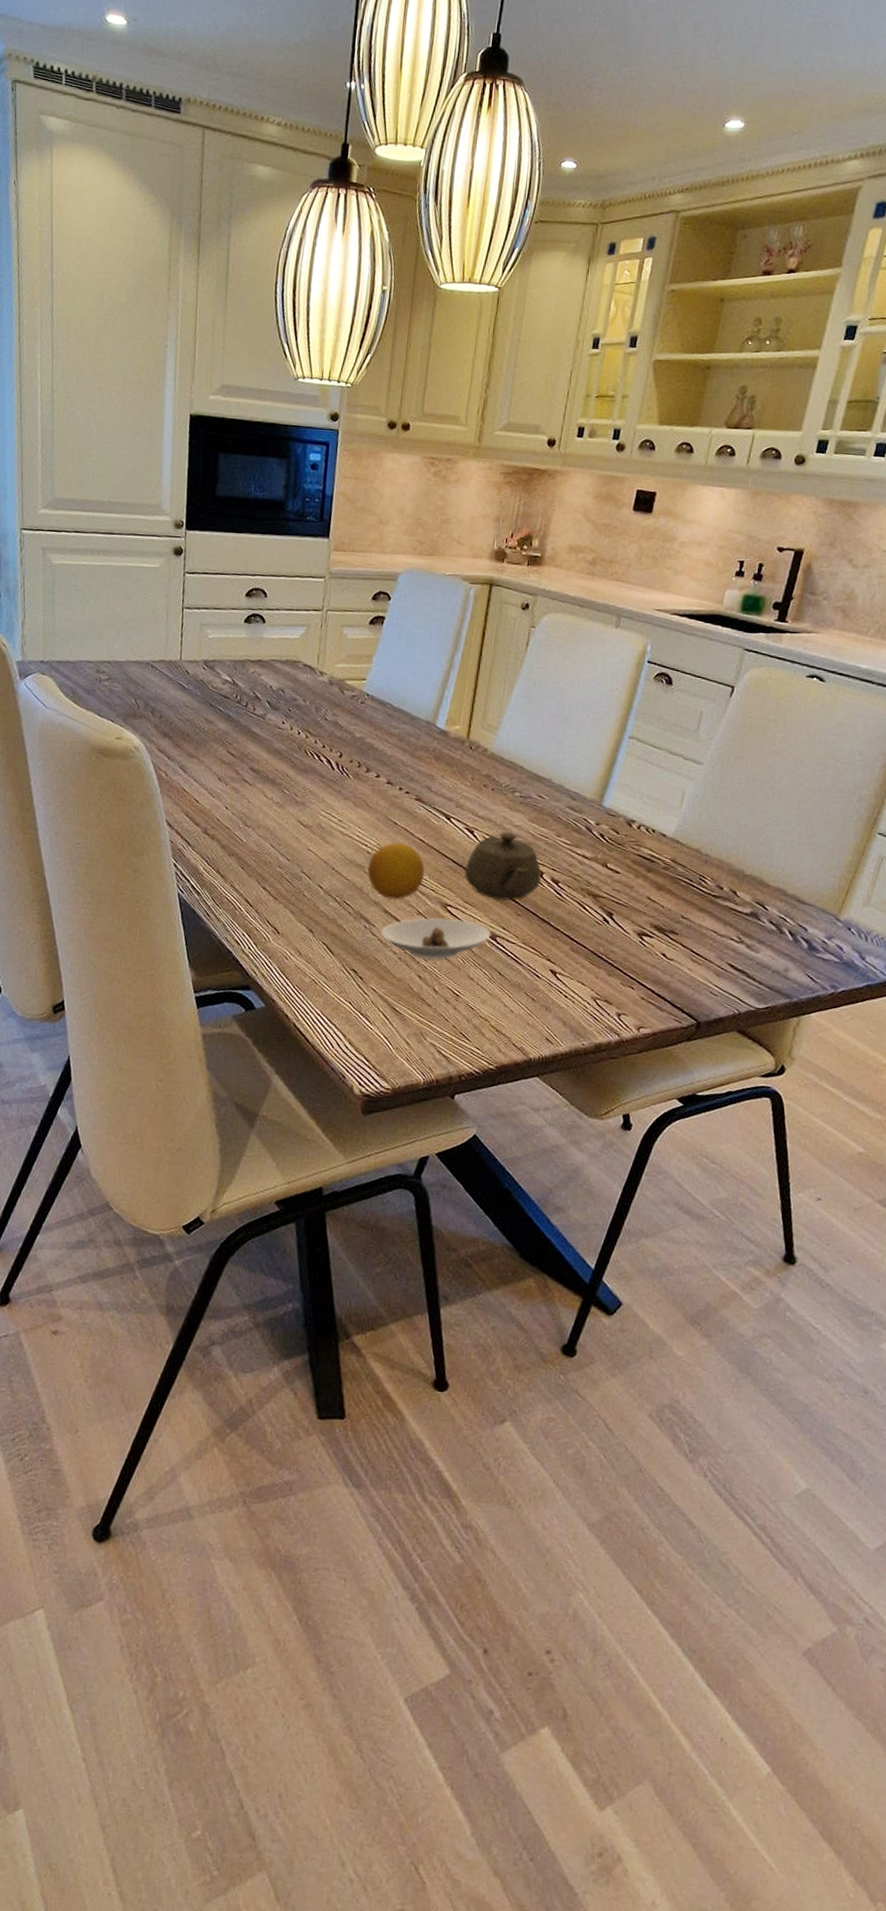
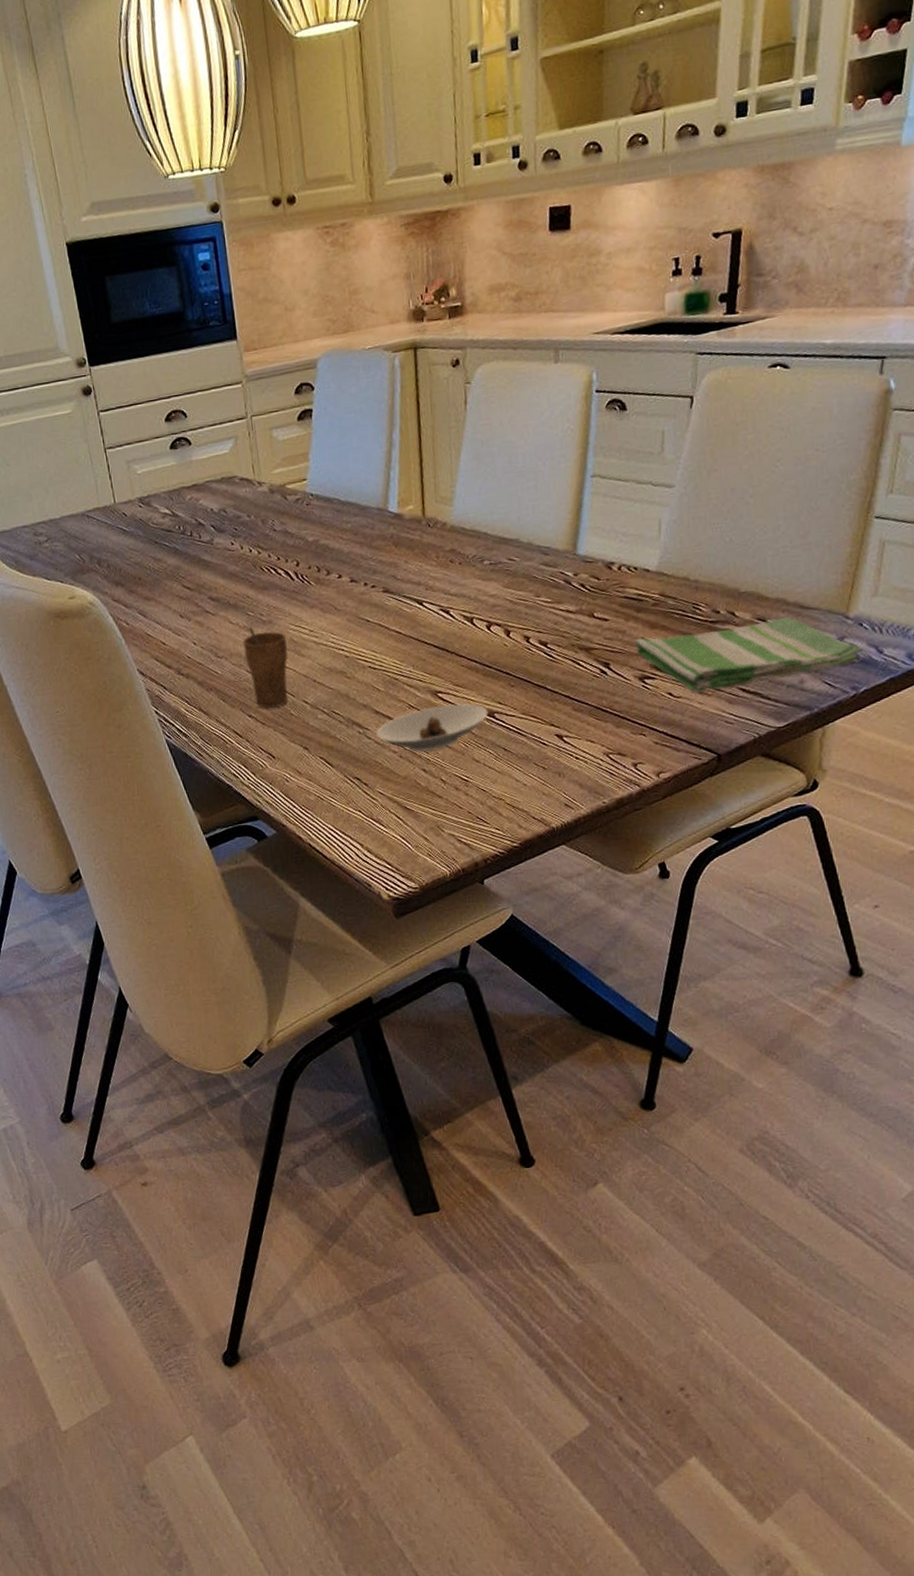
cup: none [271,804,316,887] -> present [243,627,289,709]
fruit: present [367,842,425,900] -> none [349,639,409,699]
teapot: present [464,831,541,901] -> none [447,603,529,676]
dish towel: none [639,896,848,964] -> present [634,617,863,693]

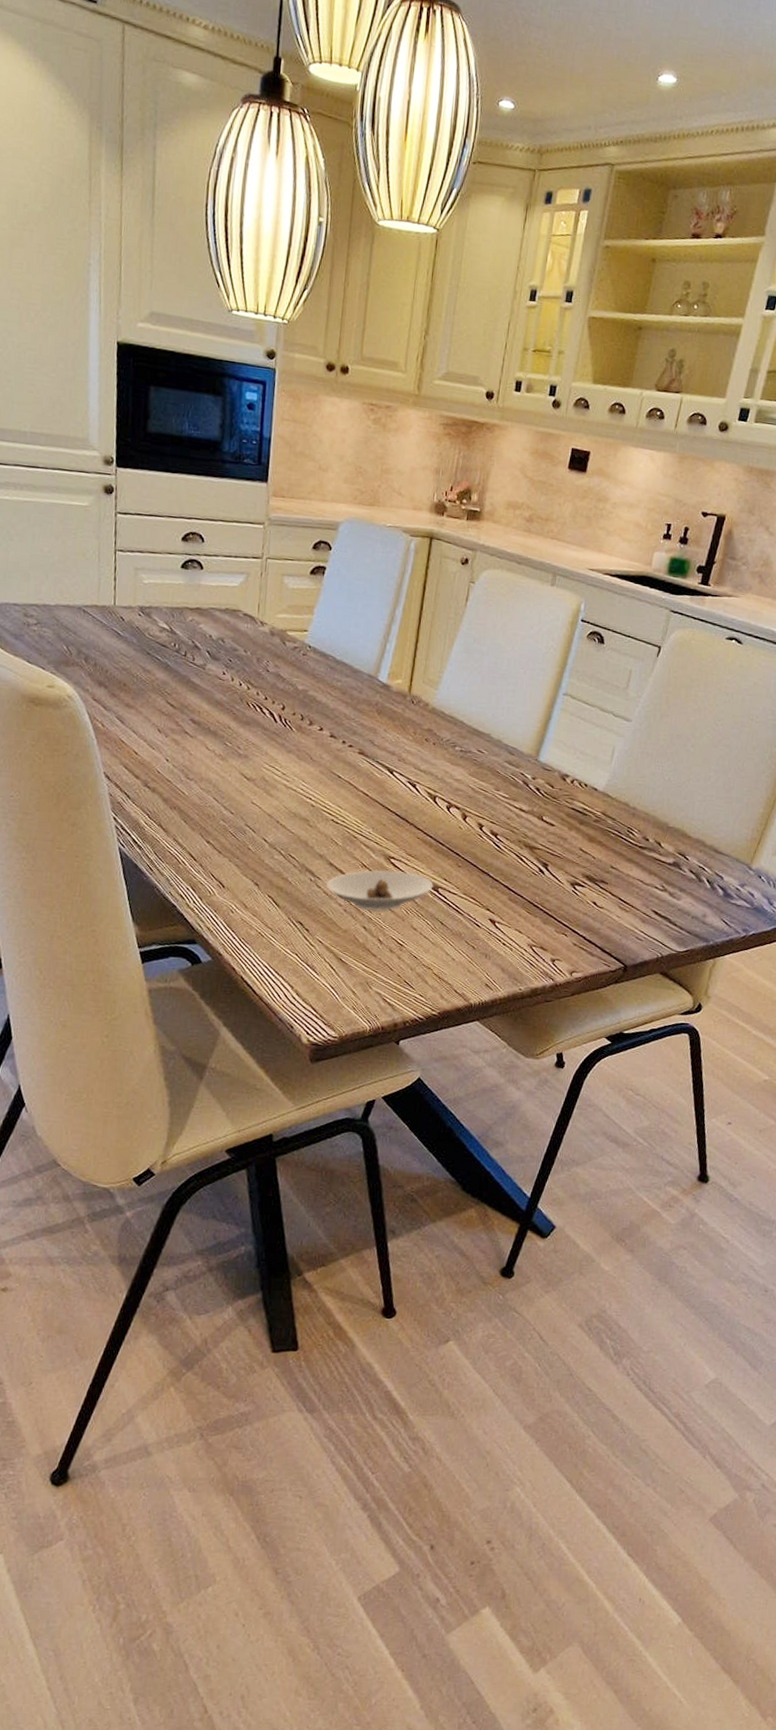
cup: present [243,627,289,709] -> none [214,757,259,840]
dish towel: present [634,617,863,693] -> none [572,847,758,910]

